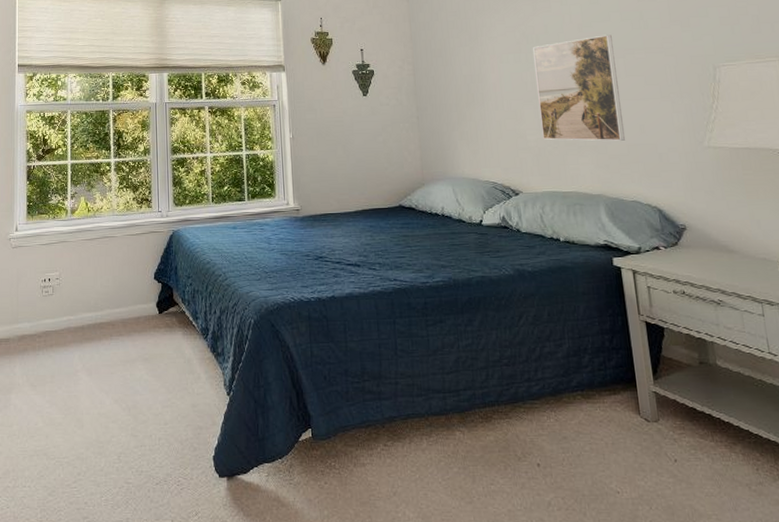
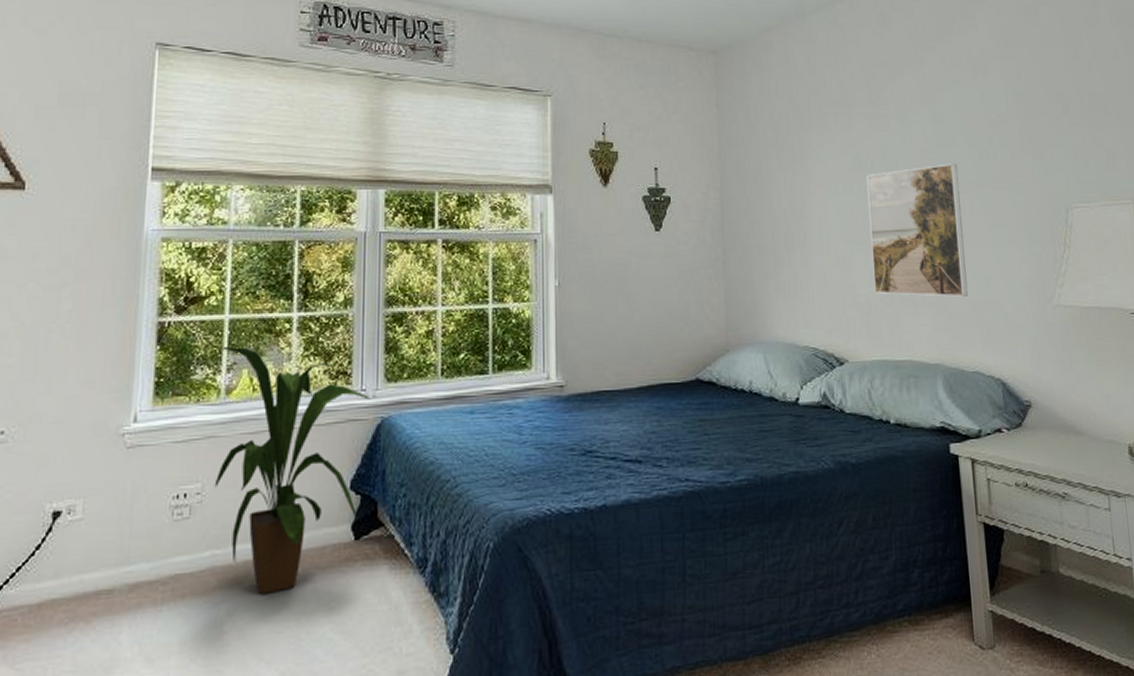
house plant: none [67,182,164,347] -> present [214,347,369,594]

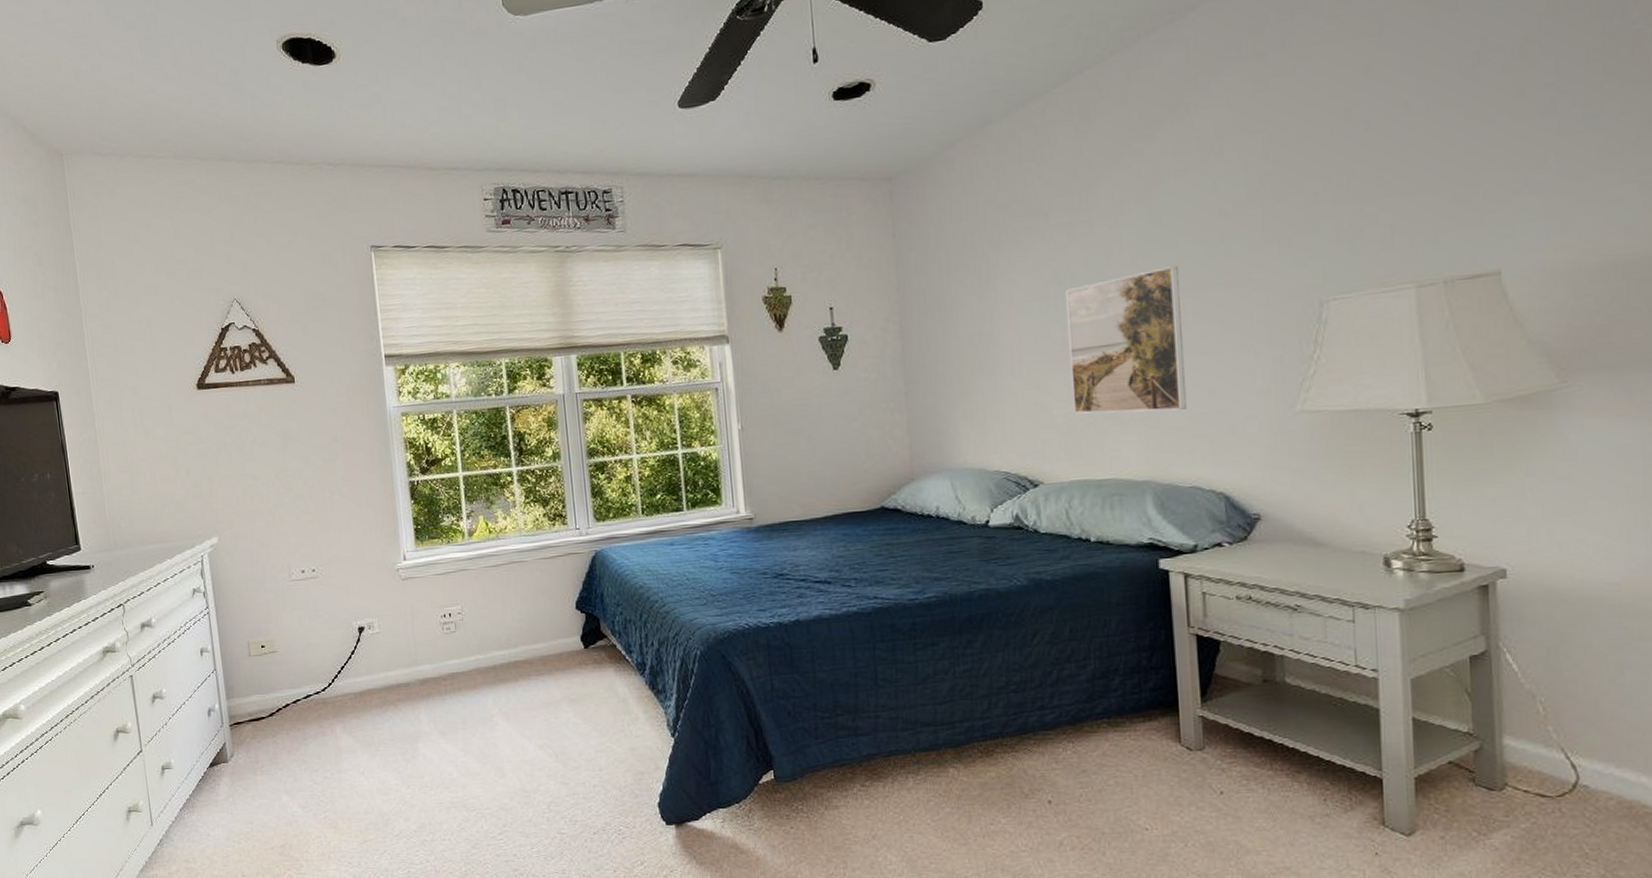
house plant: present [214,347,369,594] -> none [461,498,585,688]

